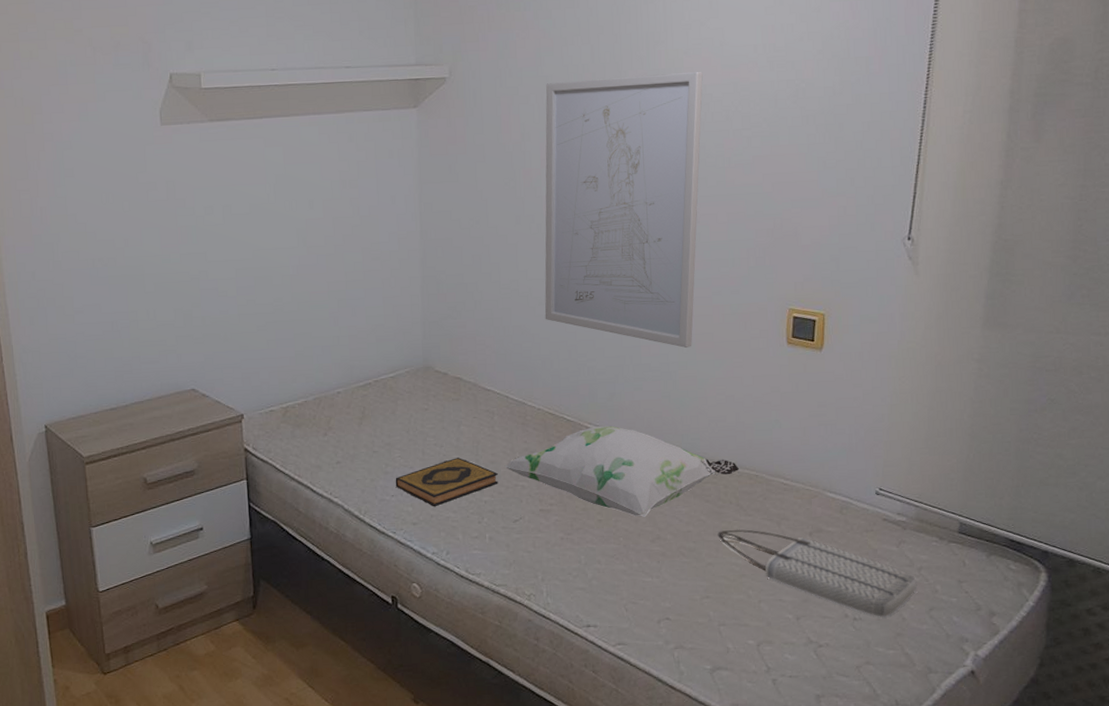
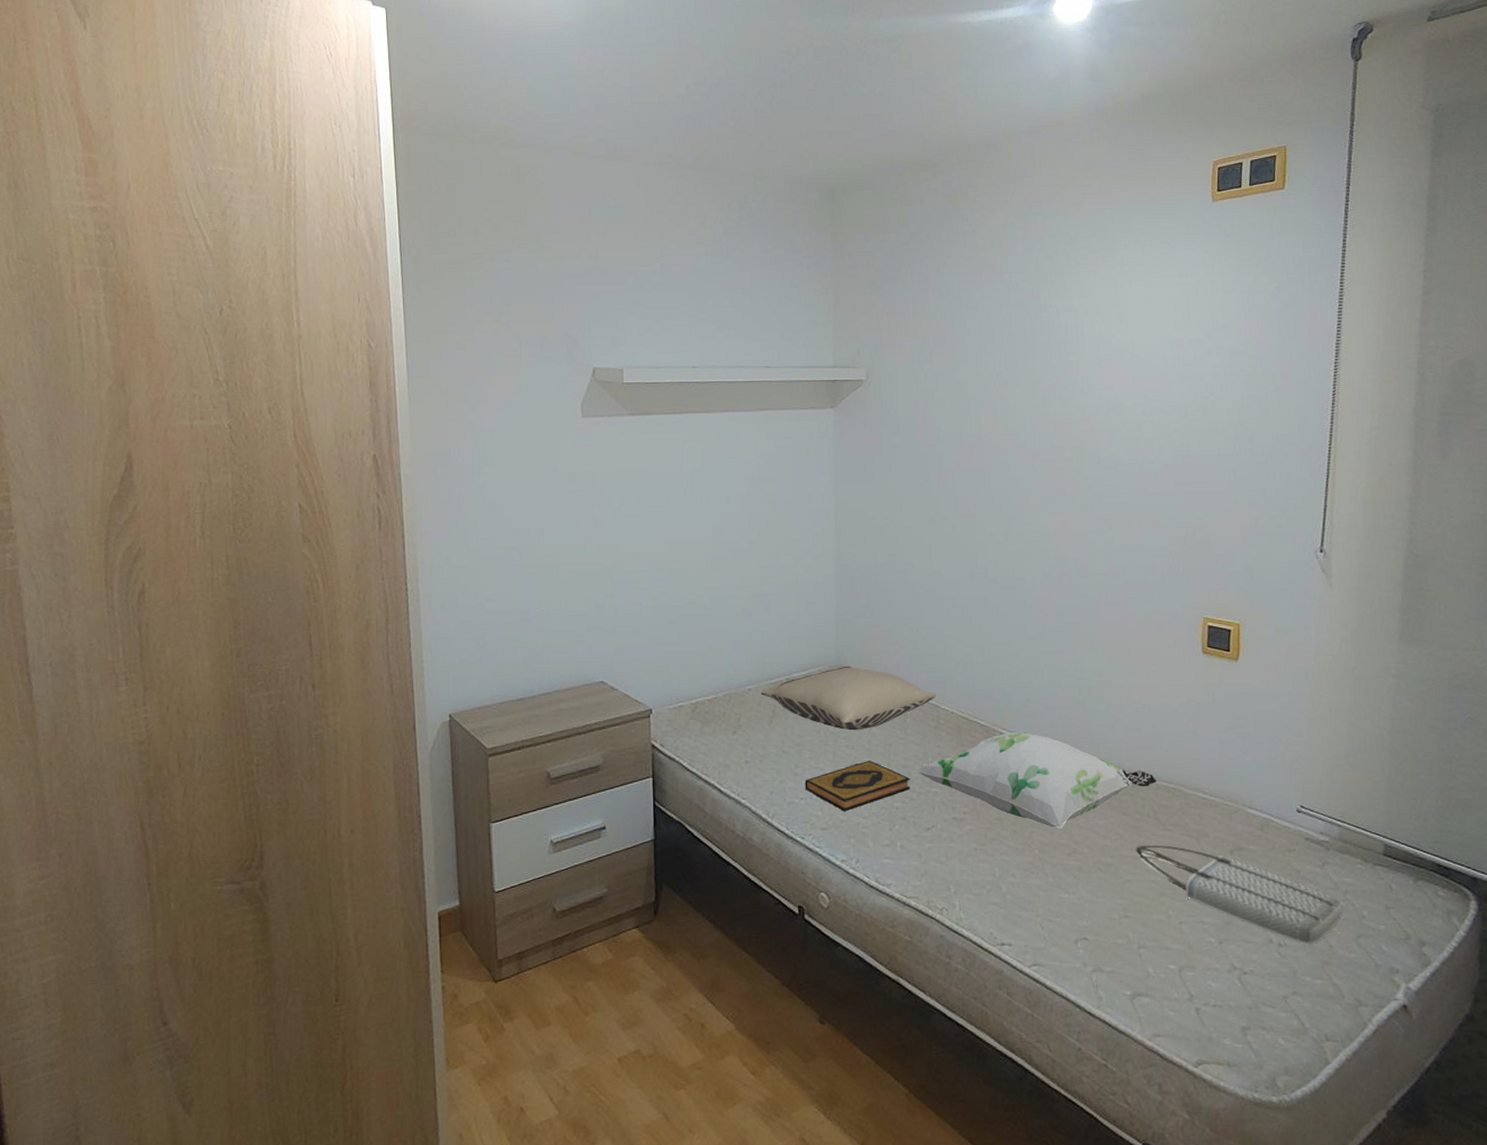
pillow: none [349,366,523,429] -> present [760,665,937,731]
wall art: present [544,71,703,348] -> none [958,381,1114,654]

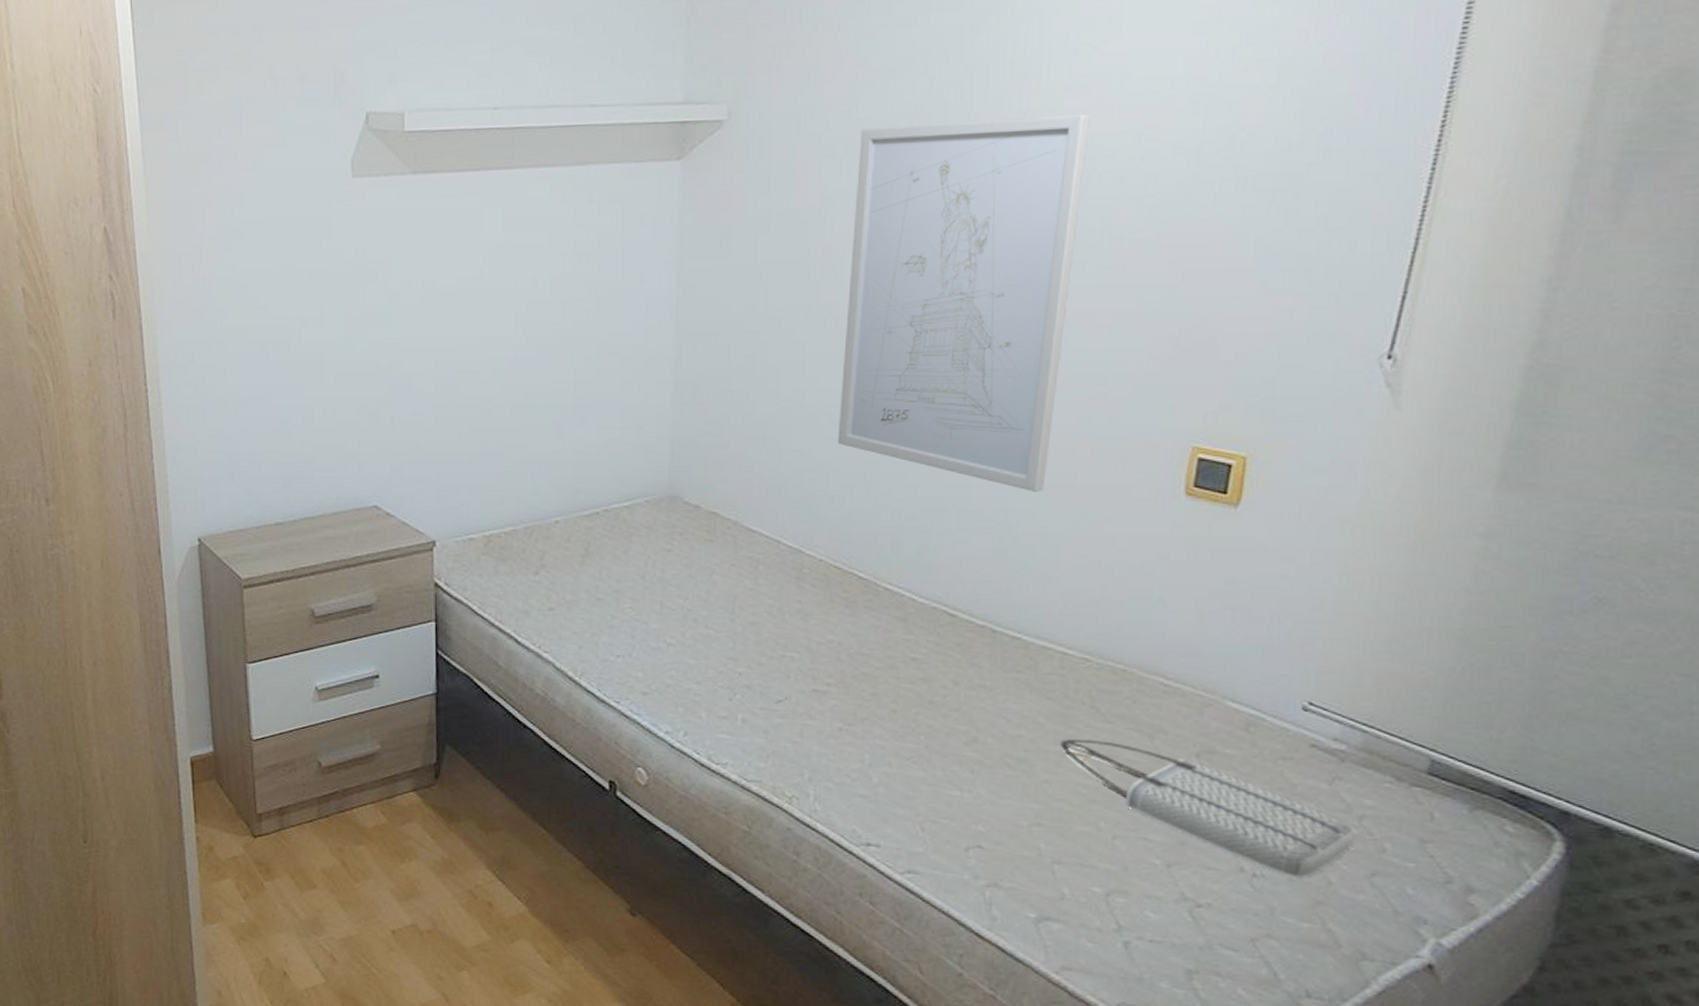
pillow: present [760,665,937,731] -> none [570,496,801,577]
hardback book: present [805,761,910,811] -> none [623,615,759,674]
decorative pillow: present [917,732,1157,829] -> none [768,588,1100,712]
wall art: none [958,381,1114,654] -> present [837,114,1090,492]

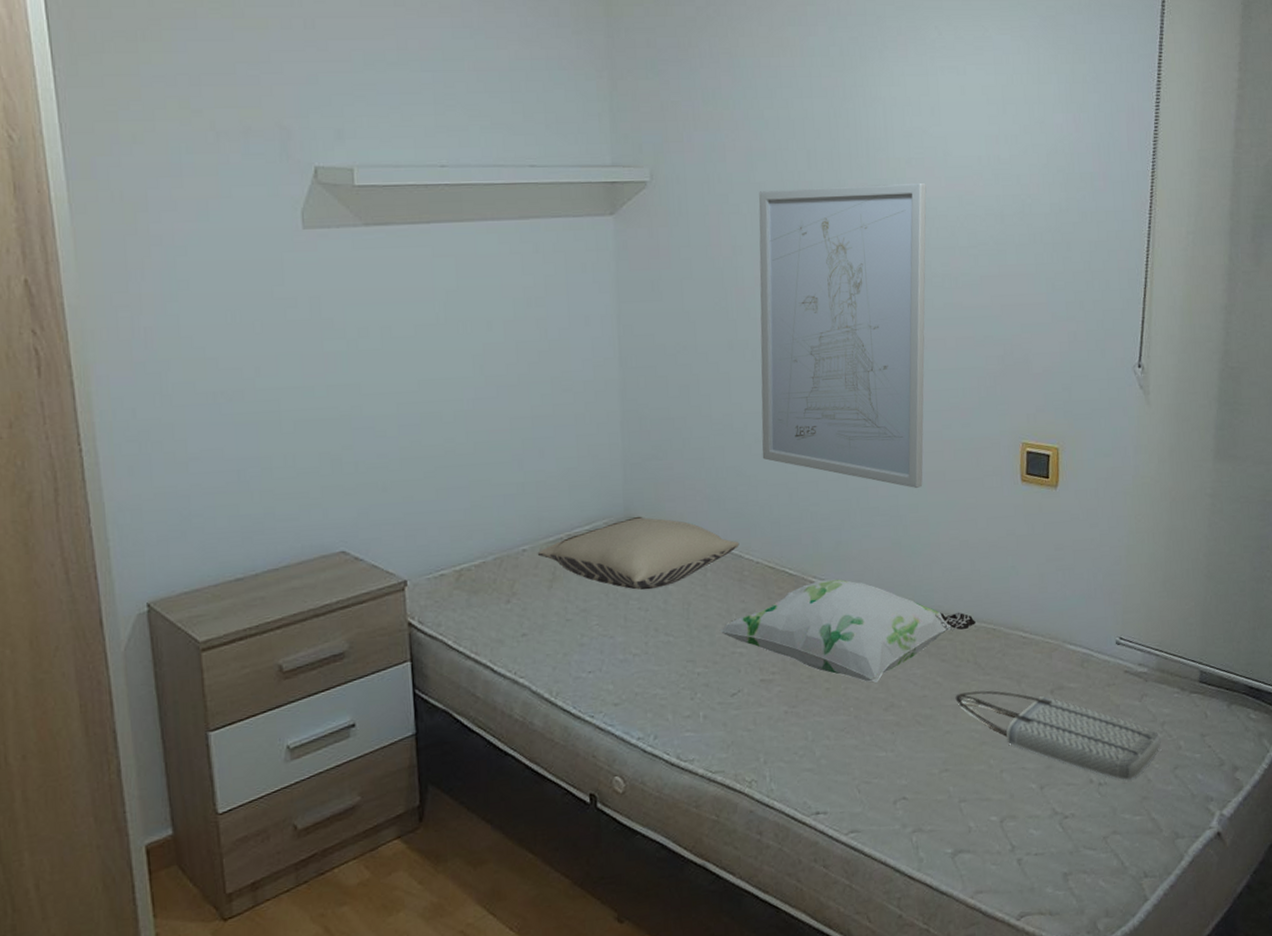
pillow: none [570,496,801,577] -> present [537,516,740,590]
decorative pillow: none [768,588,1100,712] -> present [719,579,977,682]

